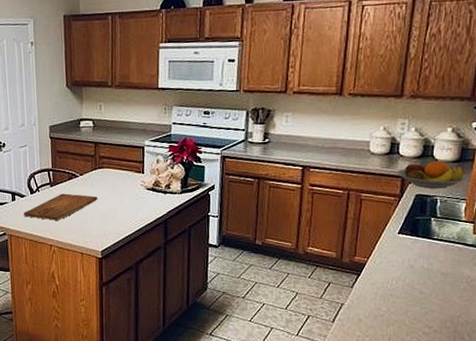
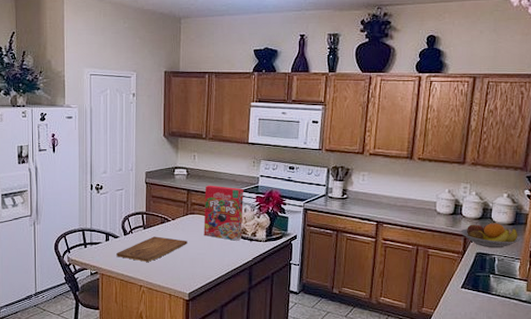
cereal box: none [113,136,156,194] -> present [204,185,243,241]

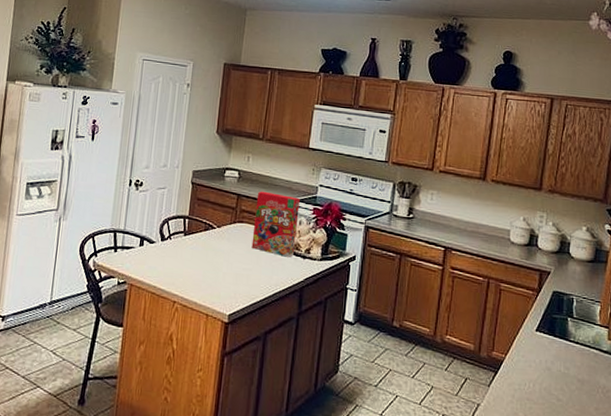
cutting board: present [116,236,188,262] -> none [150,244,233,274]
fruit bowl: present [459,222,523,248] -> none [534,256,603,288]

